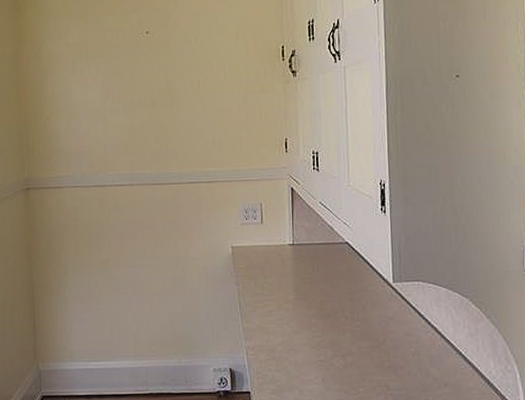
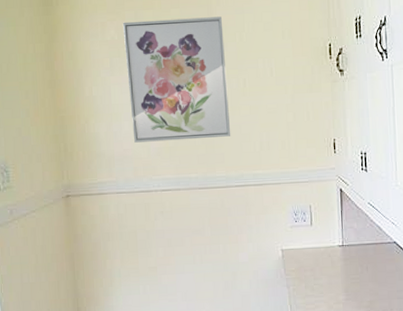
wall art: none [84,20,185,139] -> present [122,16,231,143]

